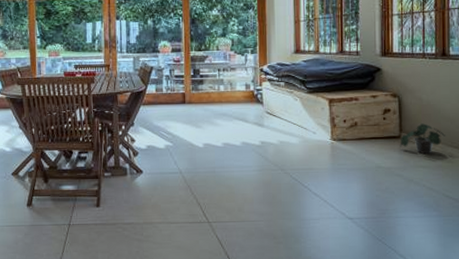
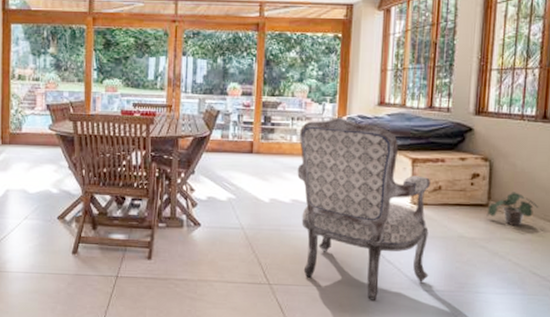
armchair: none [226,65,352,231] -> present [297,116,430,300]

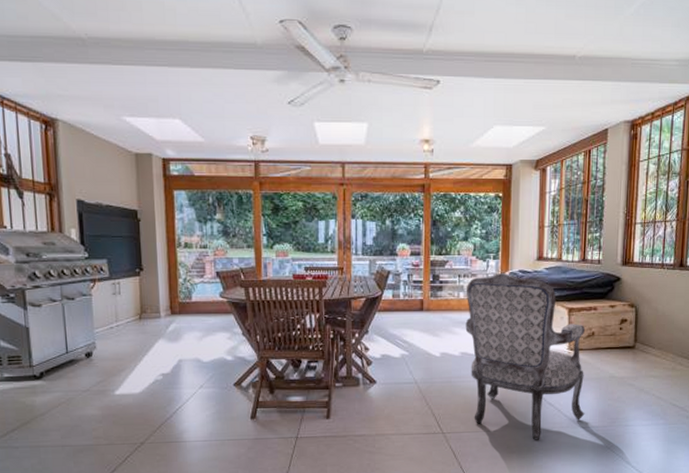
potted plant: present [486,192,539,227] -> none [633,334,677,365]

